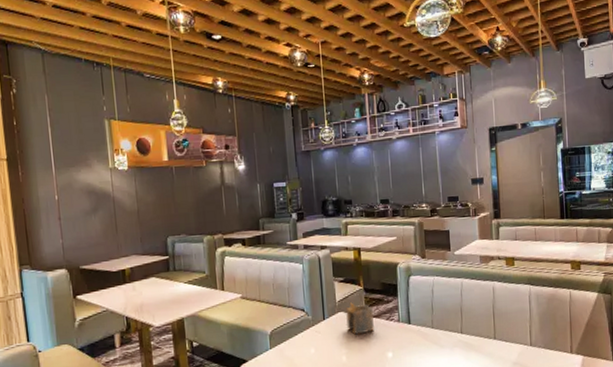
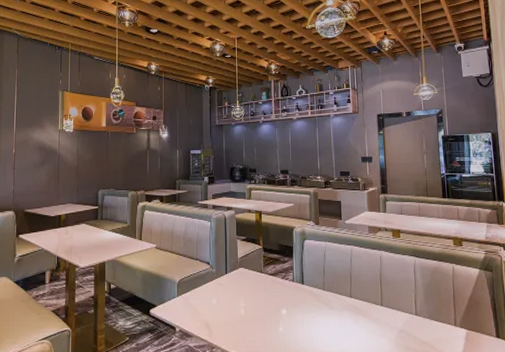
napkin holder: present [345,302,374,335] -> none [245,260,271,290]

